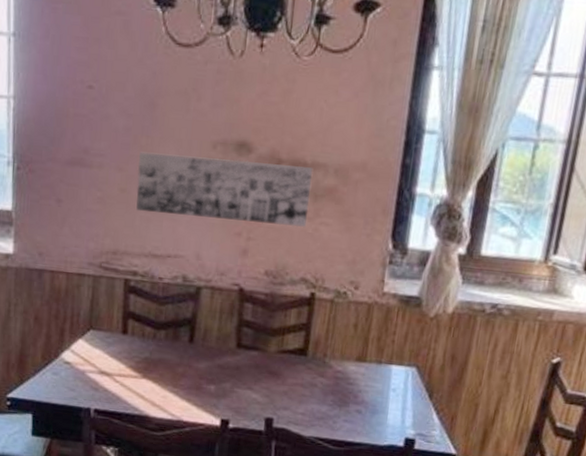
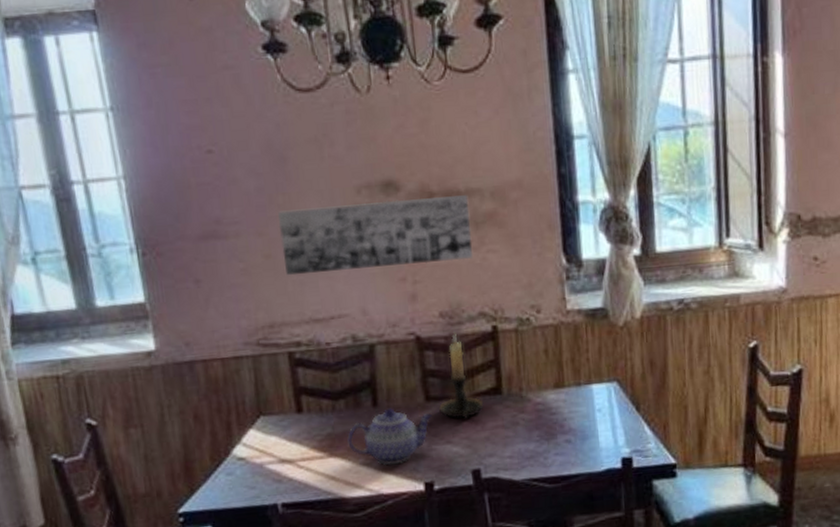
teapot: none [161,346,240,399] -> present [347,408,432,466]
candle holder: none [246,291,289,371] -> present [438,332,484,419]

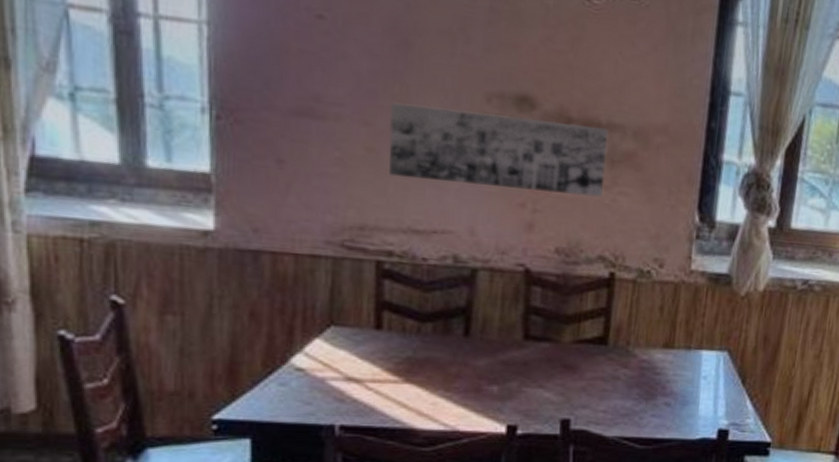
teapot: present [347,408,432,466] -> none [428,340,528,402]
candle holder: present [438,332,484,419] -> none [536,271,587,365]

